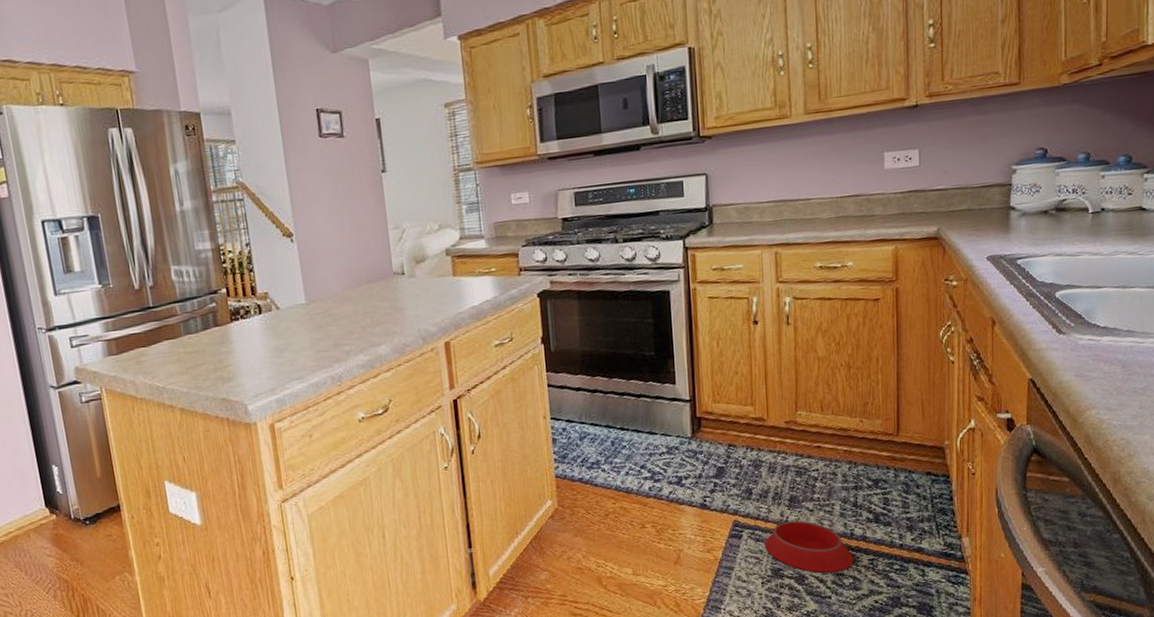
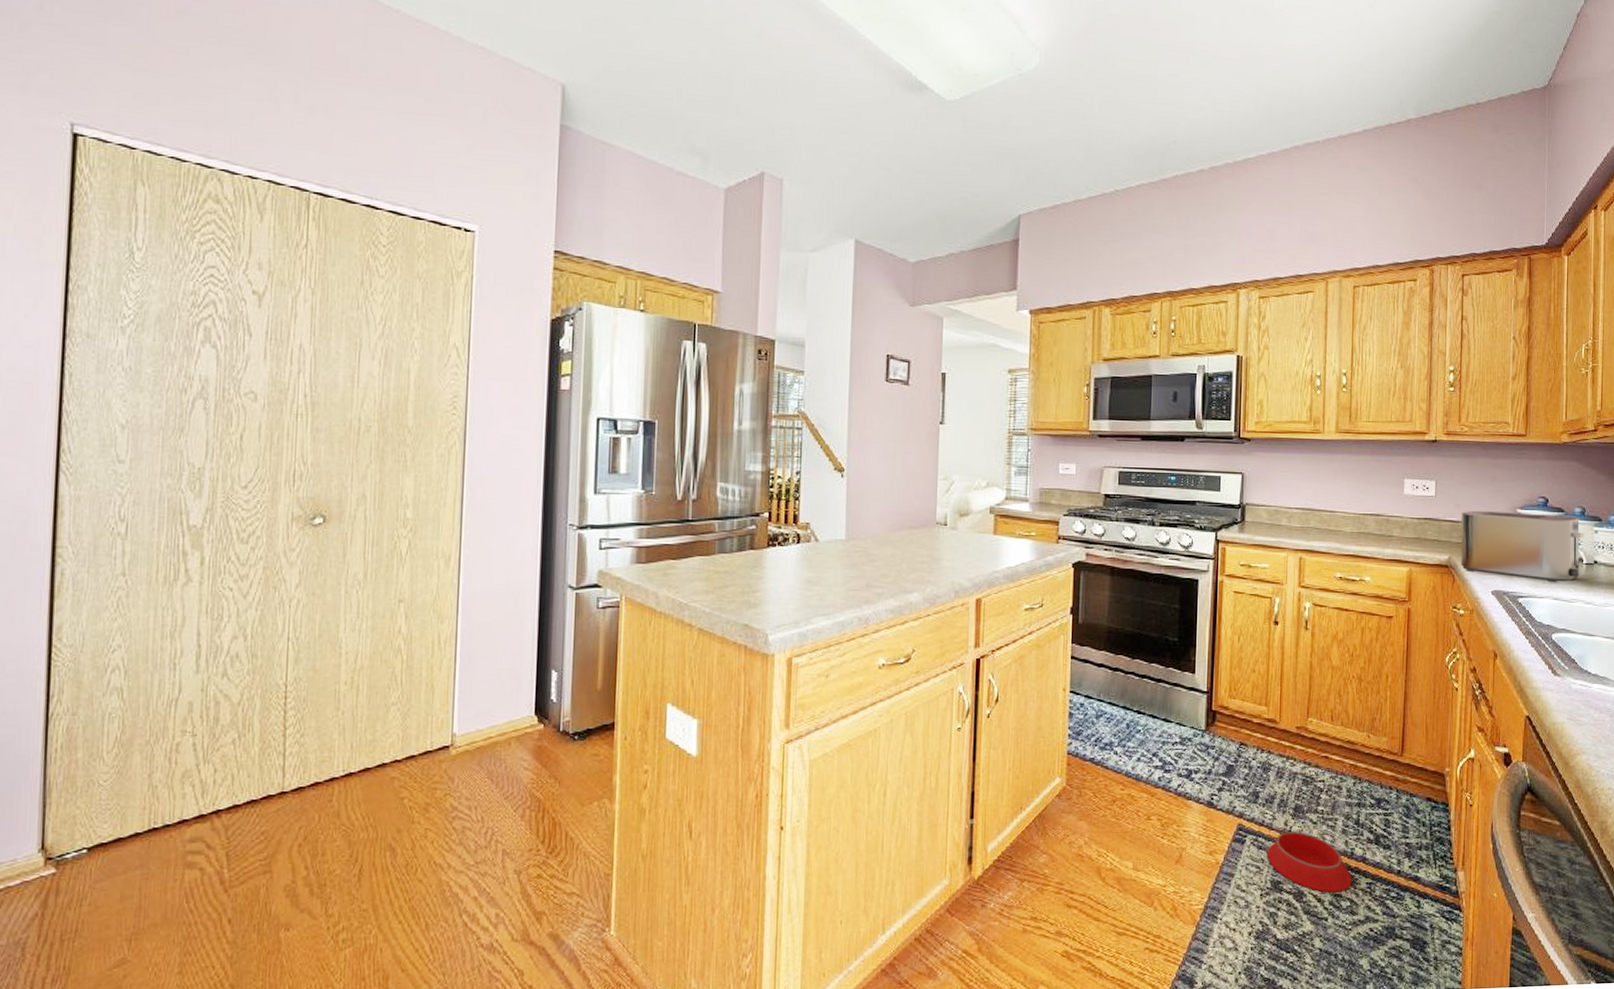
toaster: none [949,164,1089,241] -> present [1460,510,1584,583]

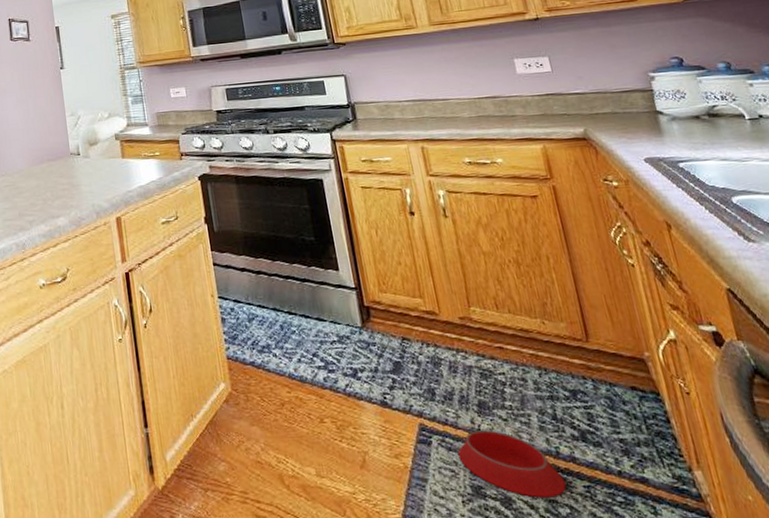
toaster: present [1460,510,1584,583] -> none [586,72,746,144]

